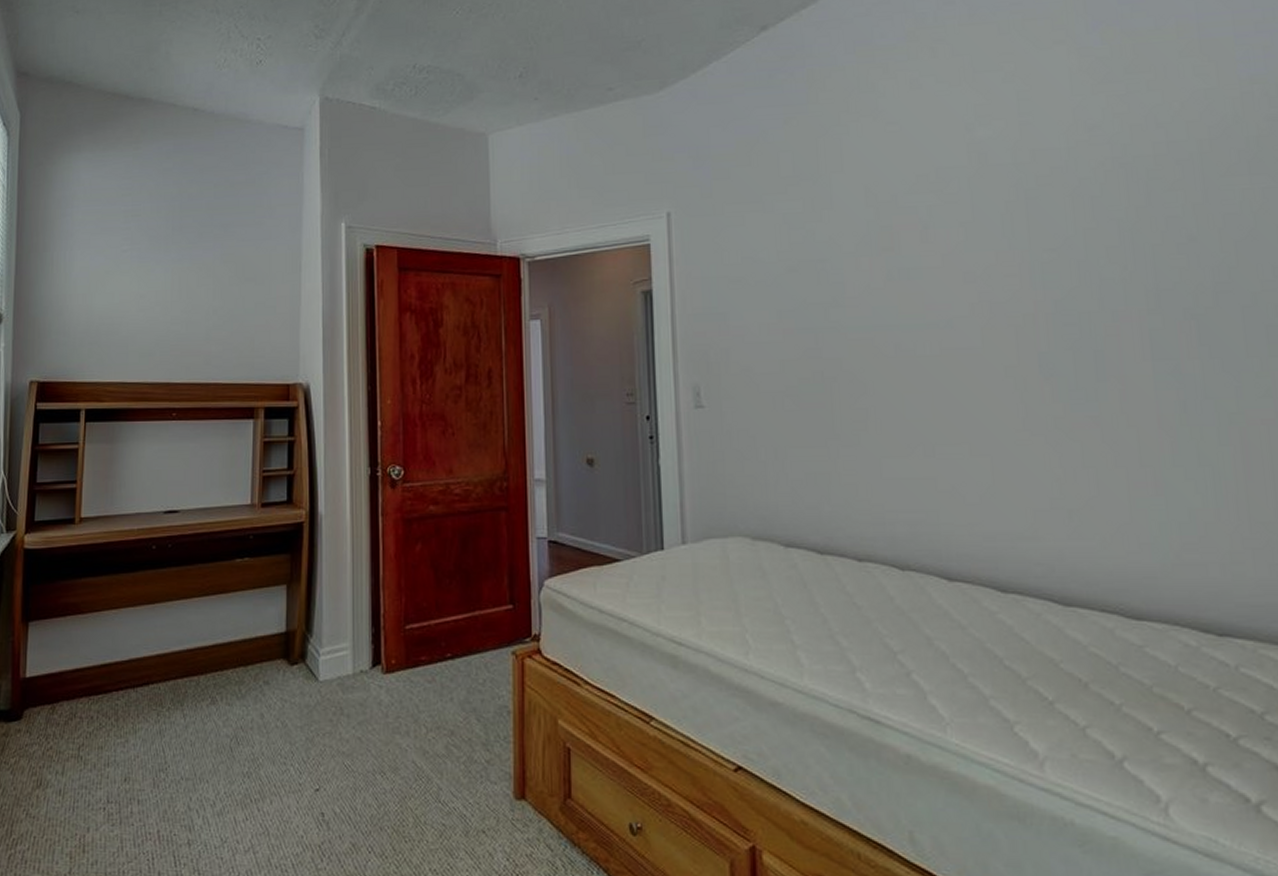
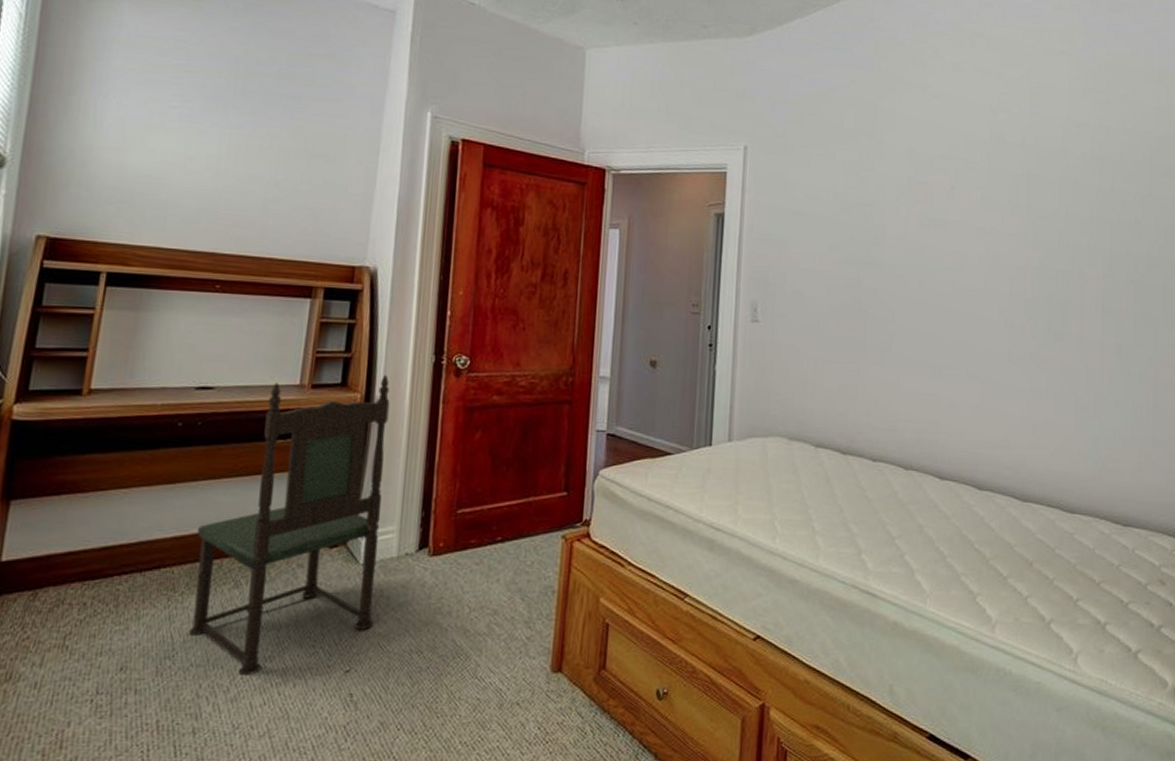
dining chair: none [176,489,337,791] -> present [188,374,390,676]

